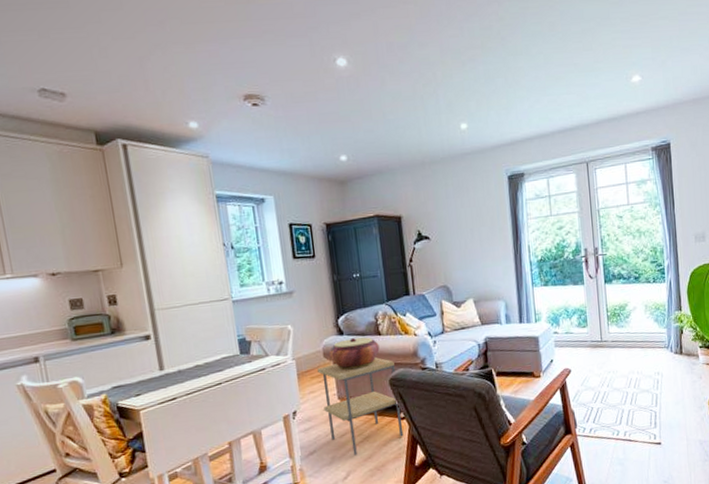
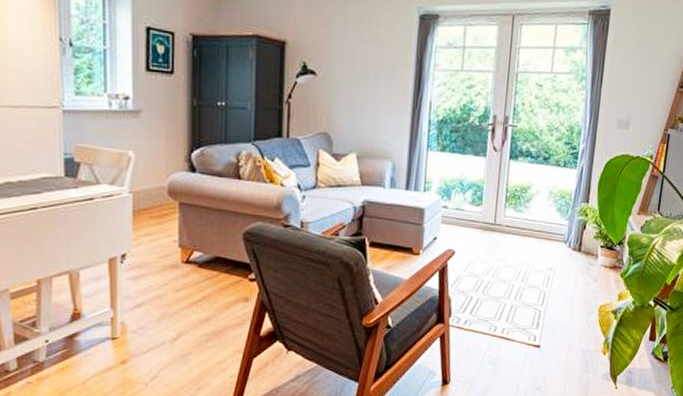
side table: present [317,357,404,456] -> none [158,205,252,315]
woven basket: present [328,337,380,370] -> none [175,177,237,215]

